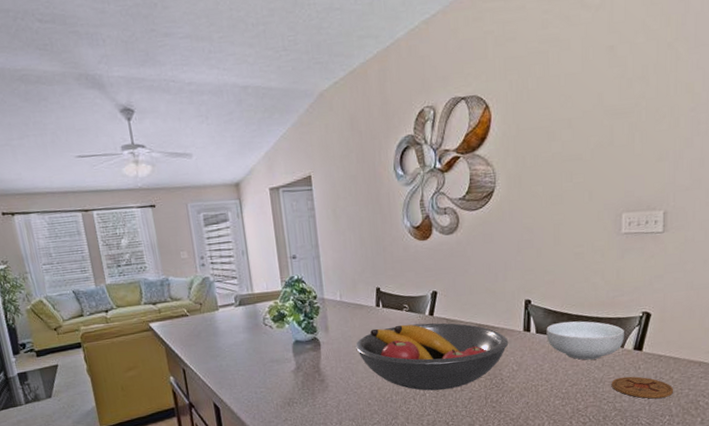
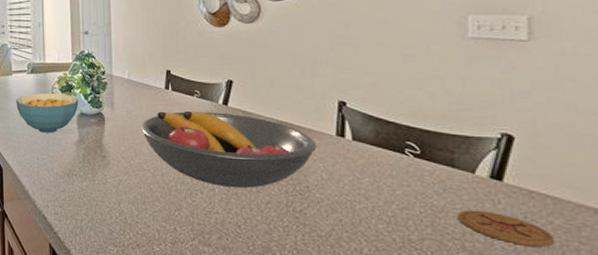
cereal bowl: none [226,323,293,366] -> present [16,93,79,133]
cereal bowl: present [546,321,624,360] -> none [366,131,475,182]

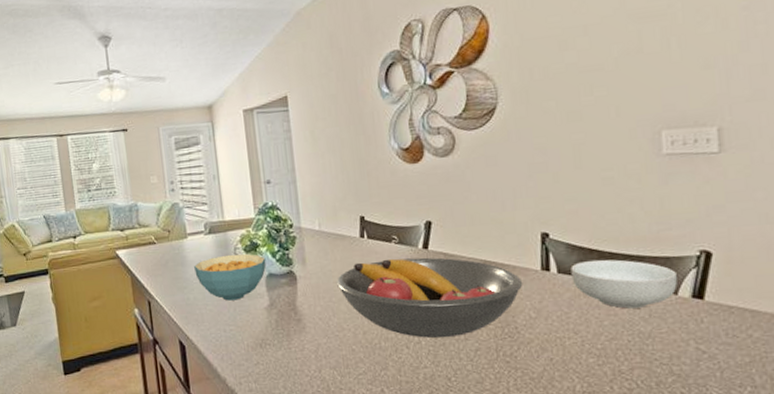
cereal bowl: none [366,131,475,182] -> present [570,259,677,309]
coaster: present [457,209,555,247] -> none [663,331,755,363]

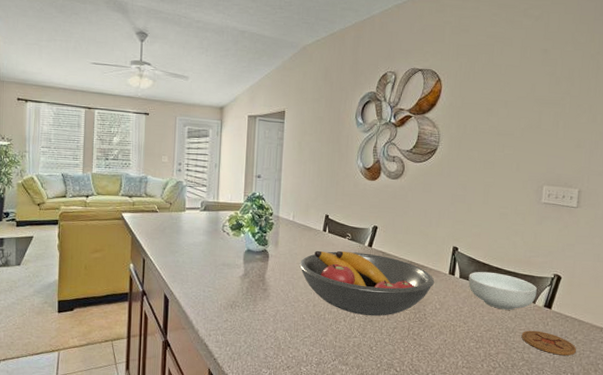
cereal bowl: present [194,254,266,301] -> none [187,230,247,268]
coaster: none [663,331,755,363] -> present [521,330,577,356]

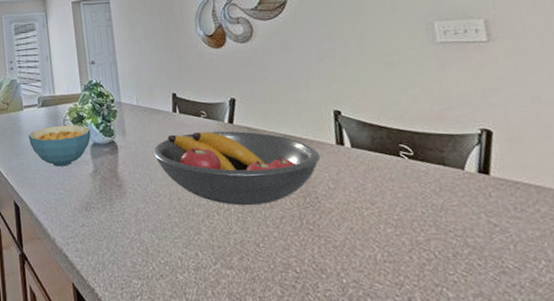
cereal bowl: none [187,230,247,268] -> present [28,125,91,167]
cereal bowl: present [468,271,537,310] -> none [363,135,463,182]
coaster: present [521,330,577,356] -> none [455,205,546,236]

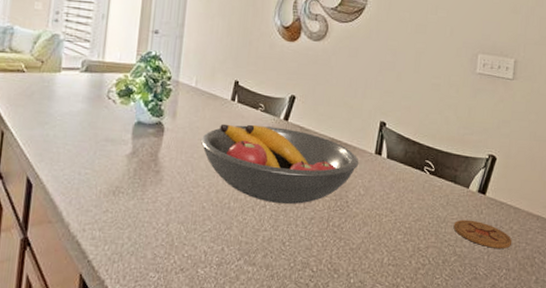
cereal bowl: present [28,125,91,167] -> none [61,96,138,144]
coaster: none [455,205,546,236] -> present [453,219,512,249]

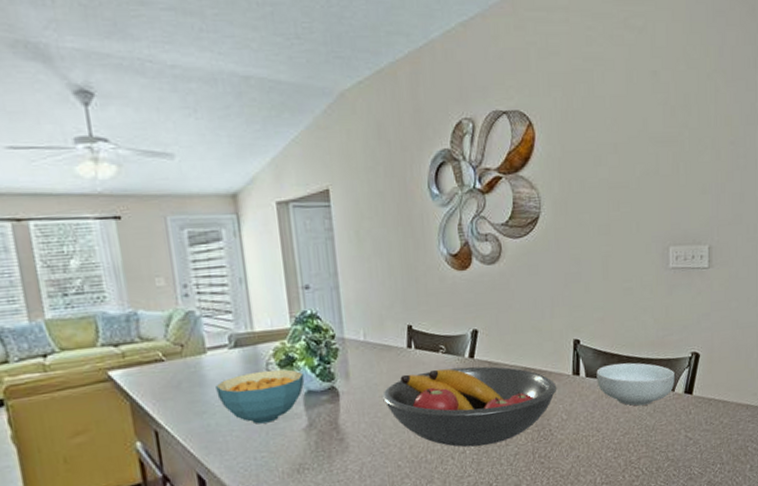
cereal bowl: none [61,96,138,144] -> present [216,369,305,424]
cereal bowl: none [396,150,471,196] -> present [596,362,675,406]
coaster: present [453,219,512,249] -> none [663,422,724,447]

